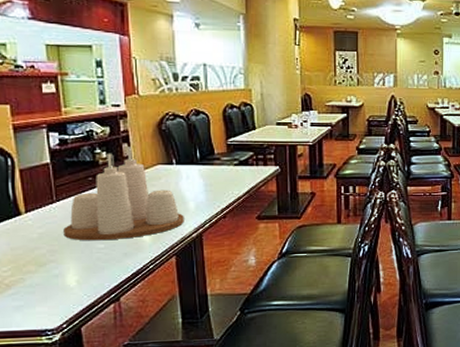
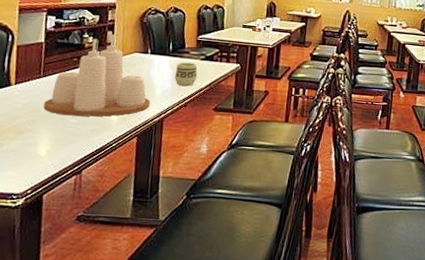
cup: none [207,169,233,195] -> present [174,62,198,86]

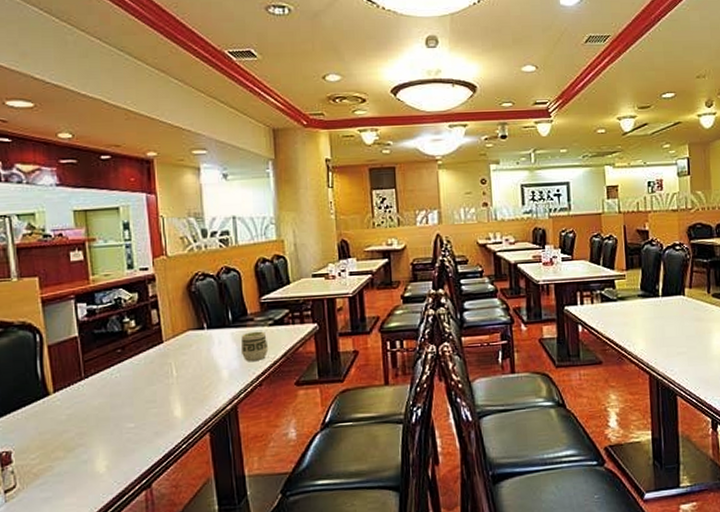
condiment set: present [43,34,150,117] -> none [92,313,218,421]

